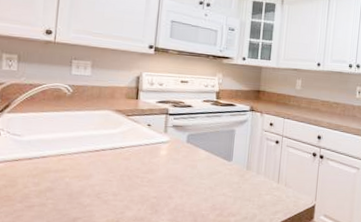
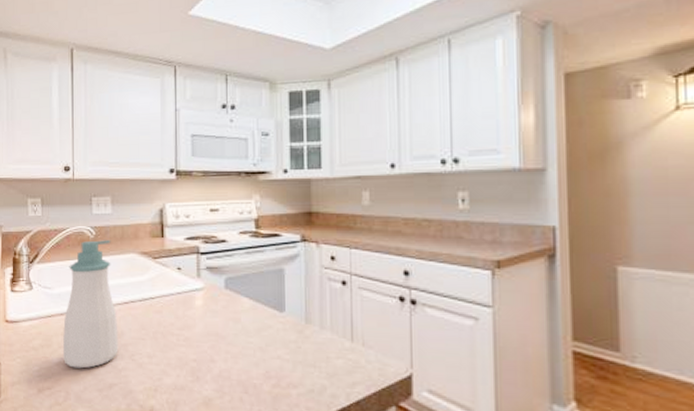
soap bottle: none [28,97,88,206] -> present [63,240,119,369]

